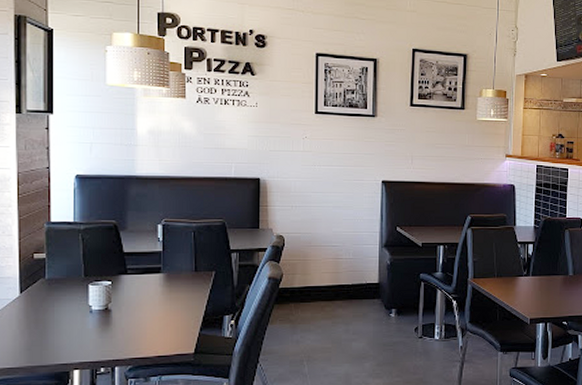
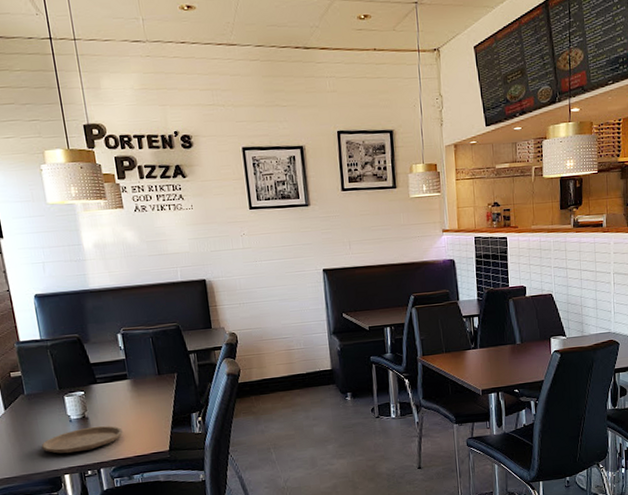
plate: none [53,320,147,347] -> present [41,425,123,454]

